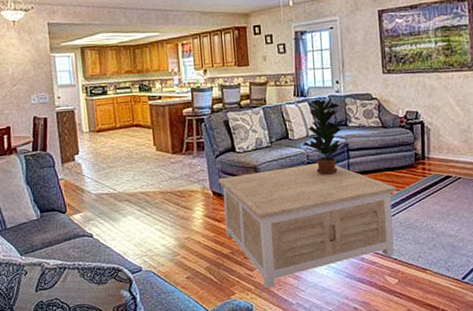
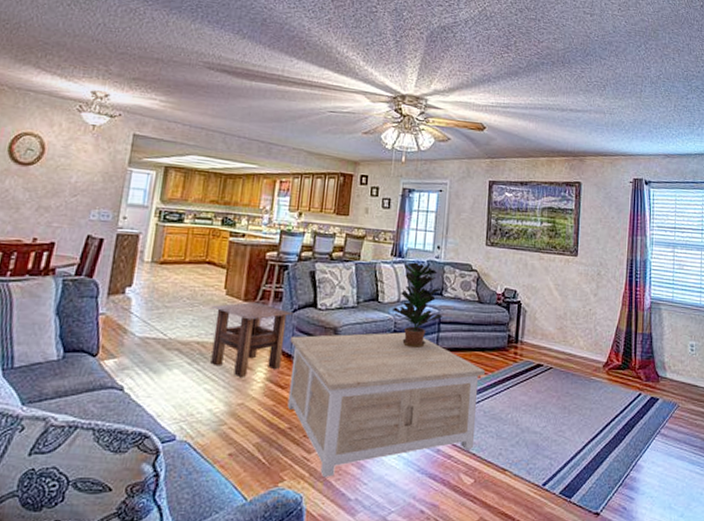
side table: none [147,153,217,217] -> present [210,301,294,378]

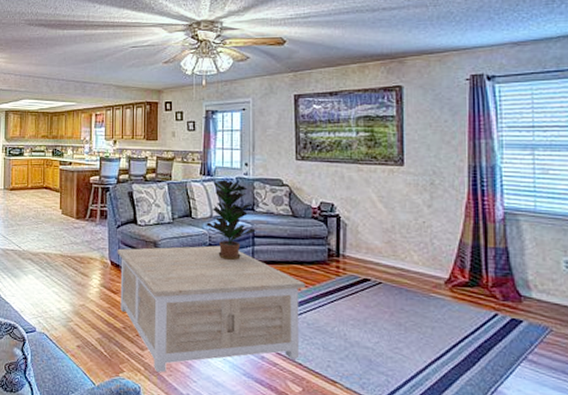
side table: present [210,301,294,378] -> none [52,219,118,283]

